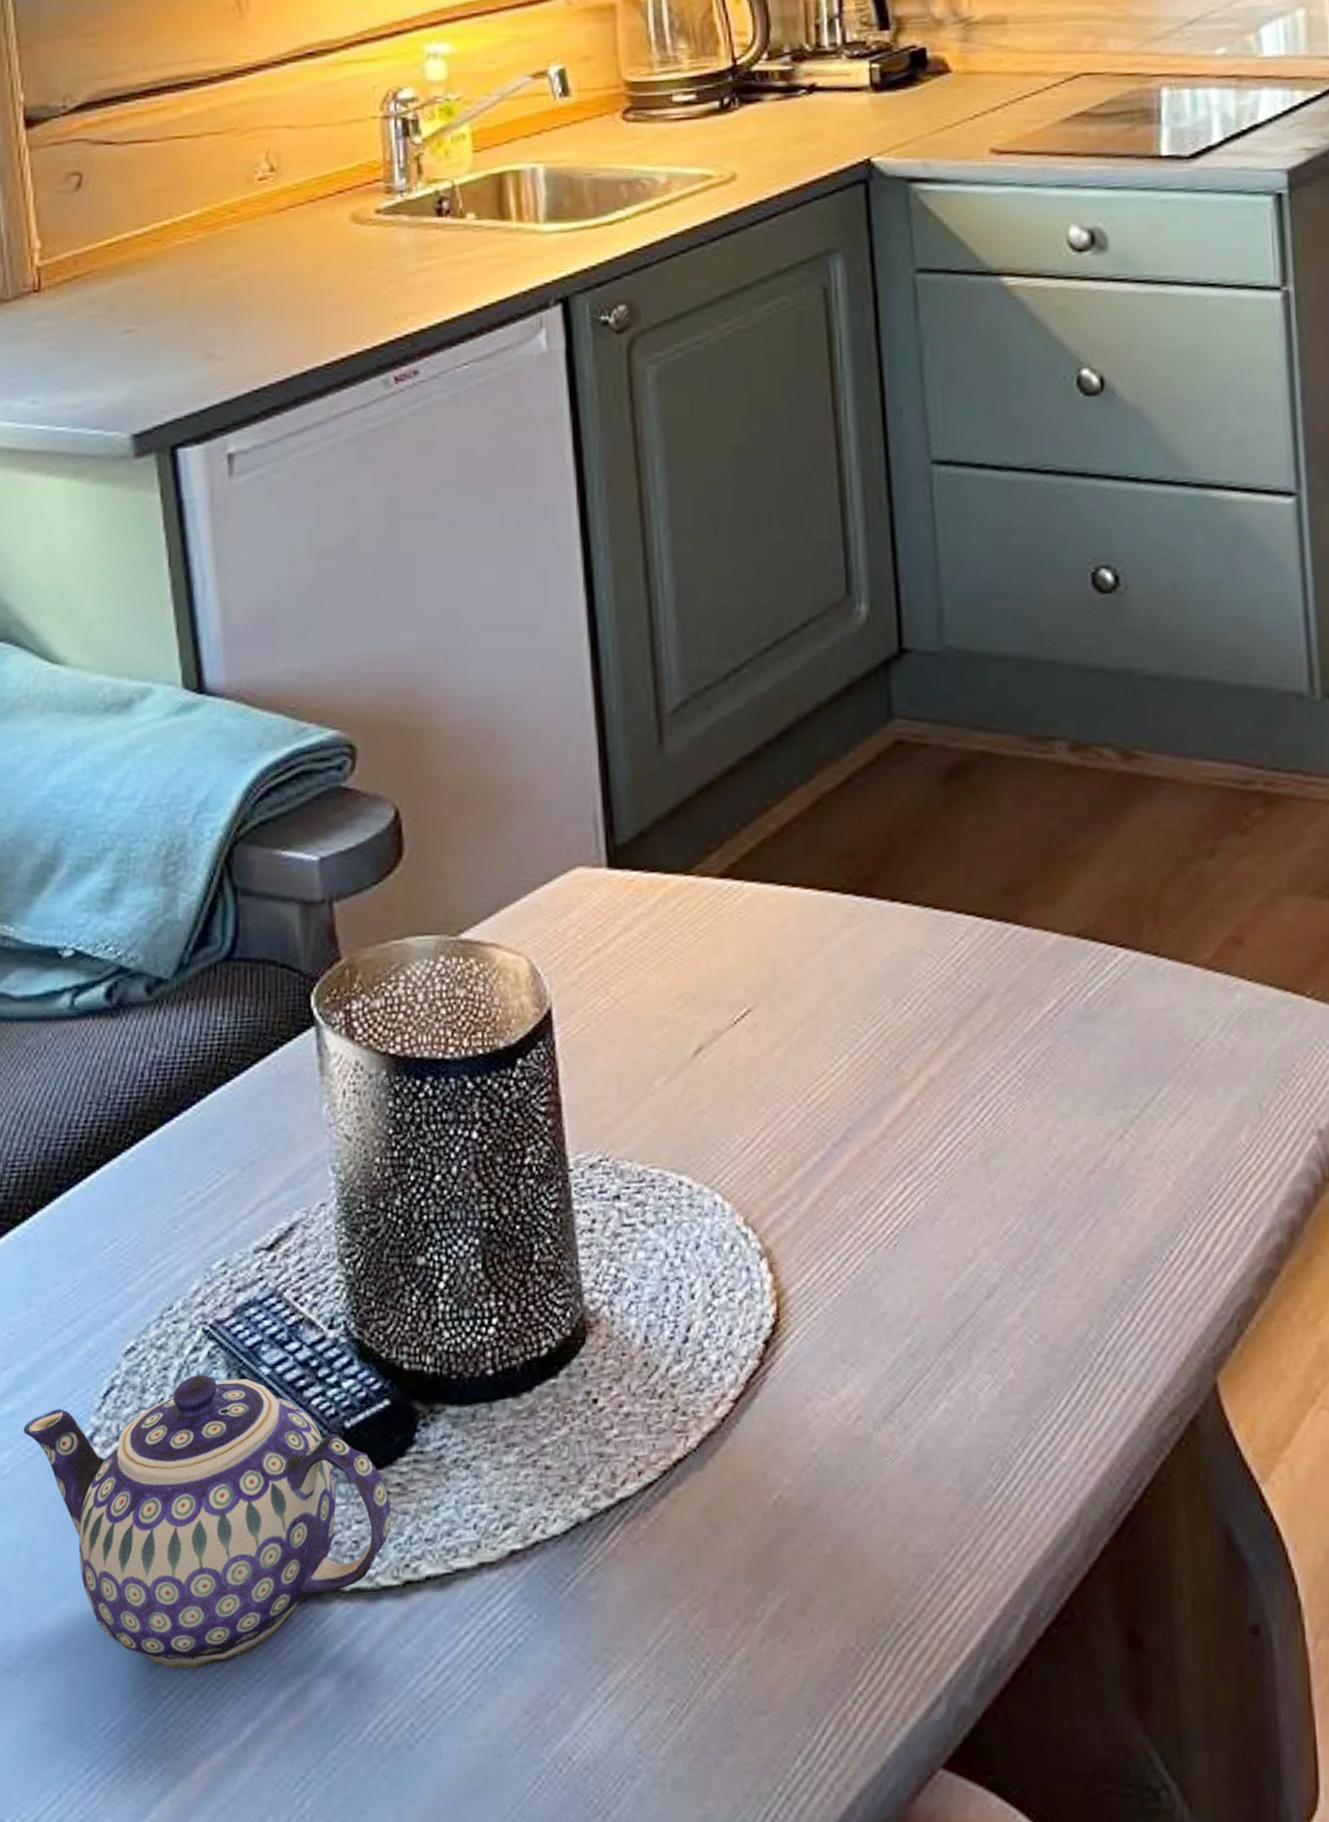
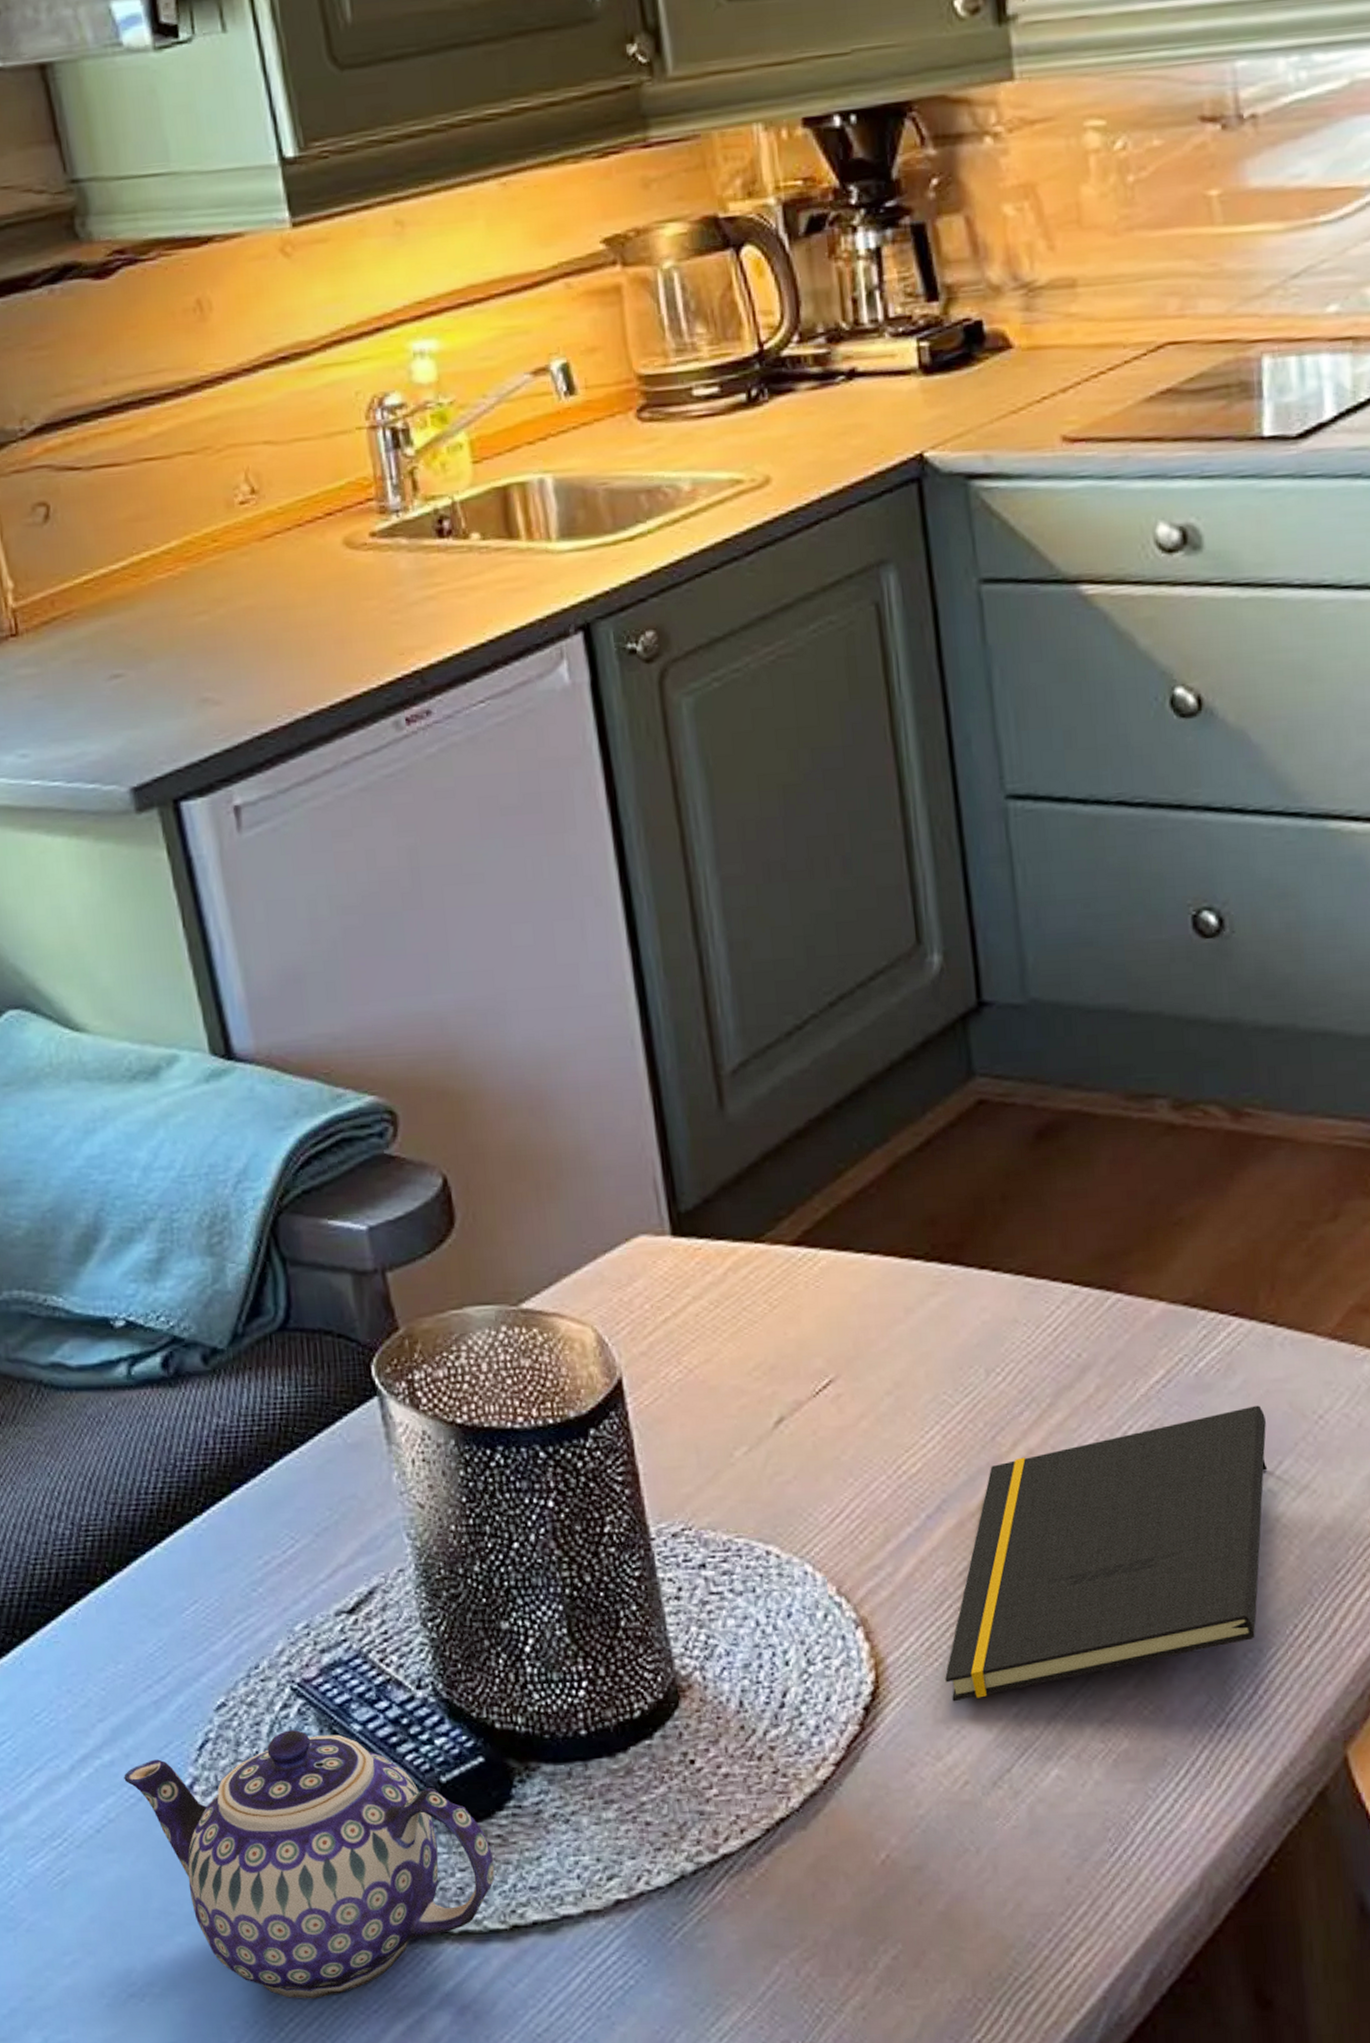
notepad: none [843,1034,1148,1334] -> present [945,1405,1268,1702]

